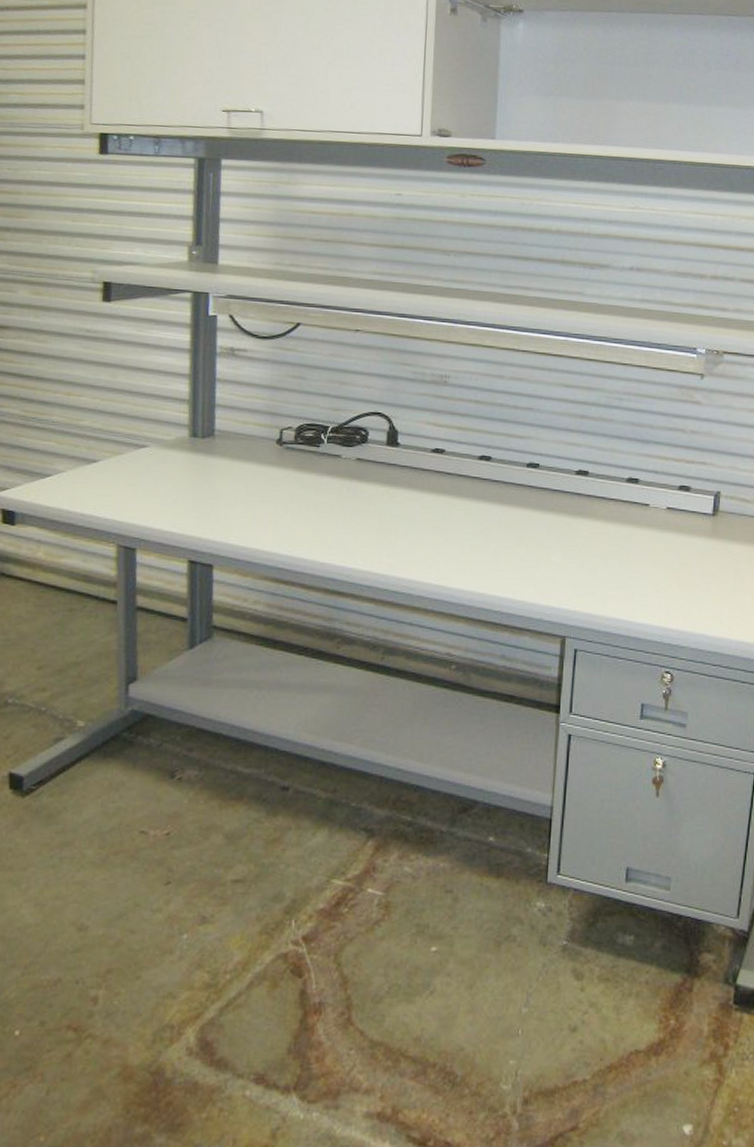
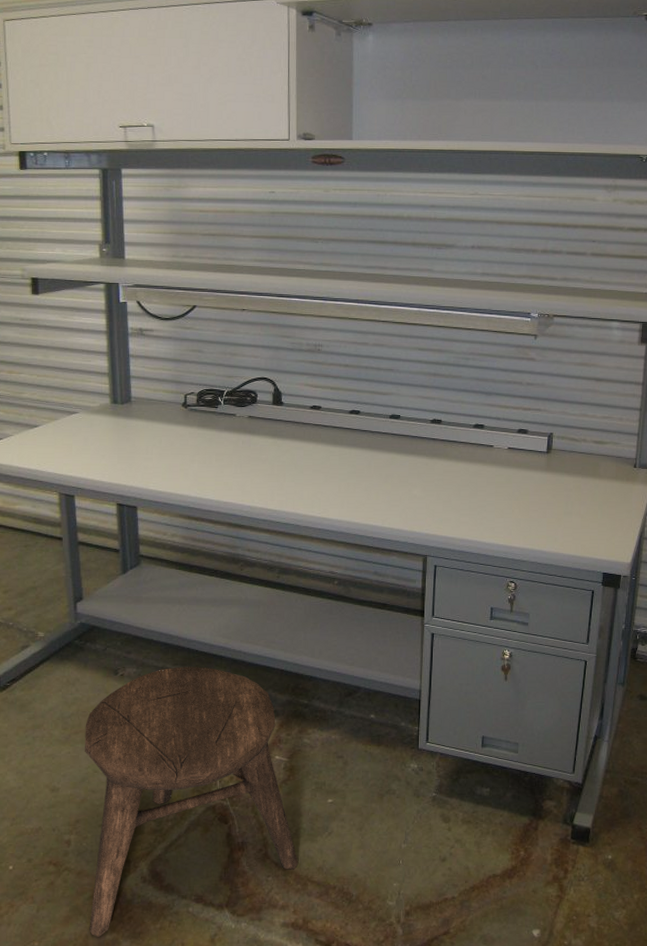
stool: none [113,770,390,1130] -> present [85,667,299,937]

